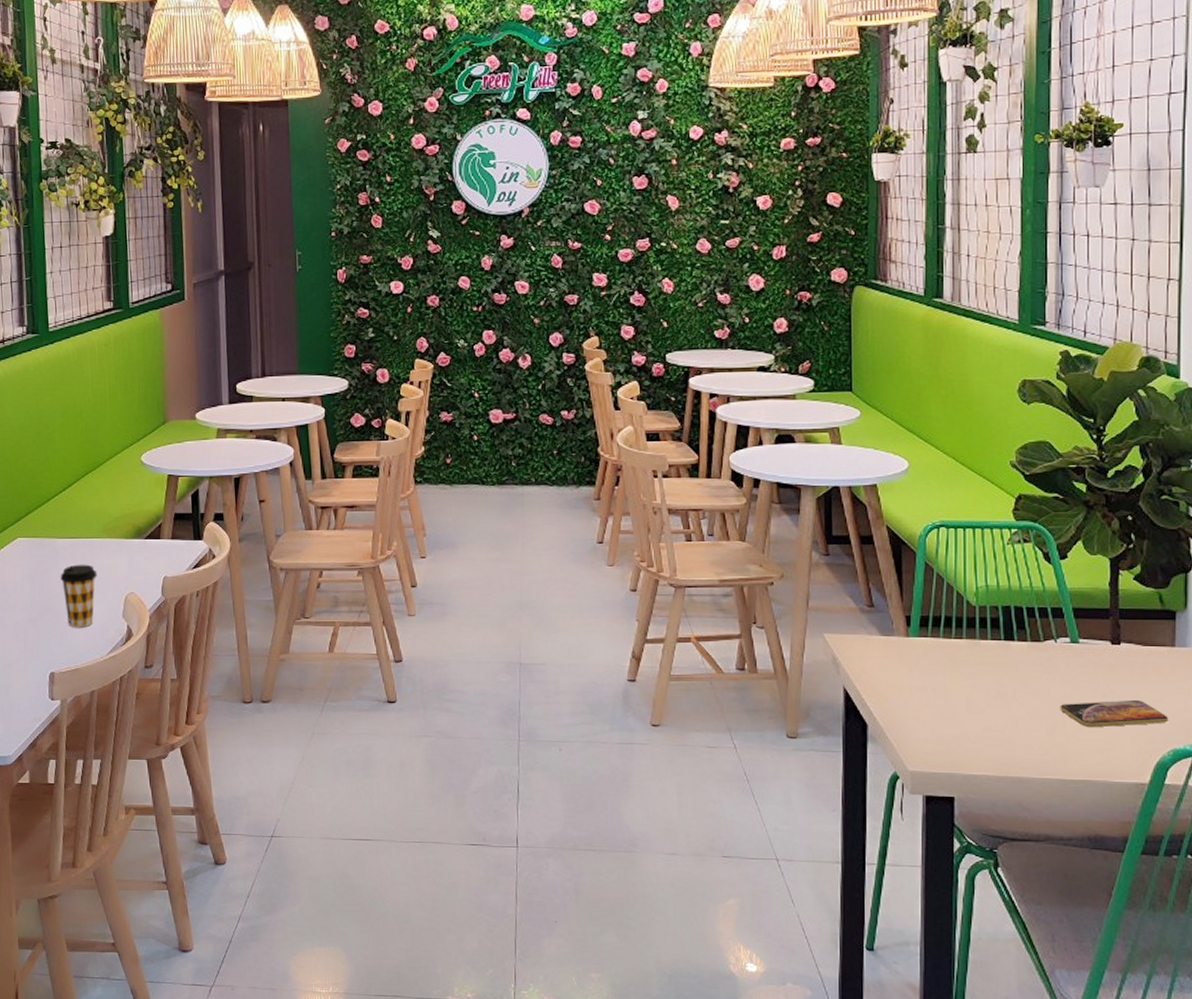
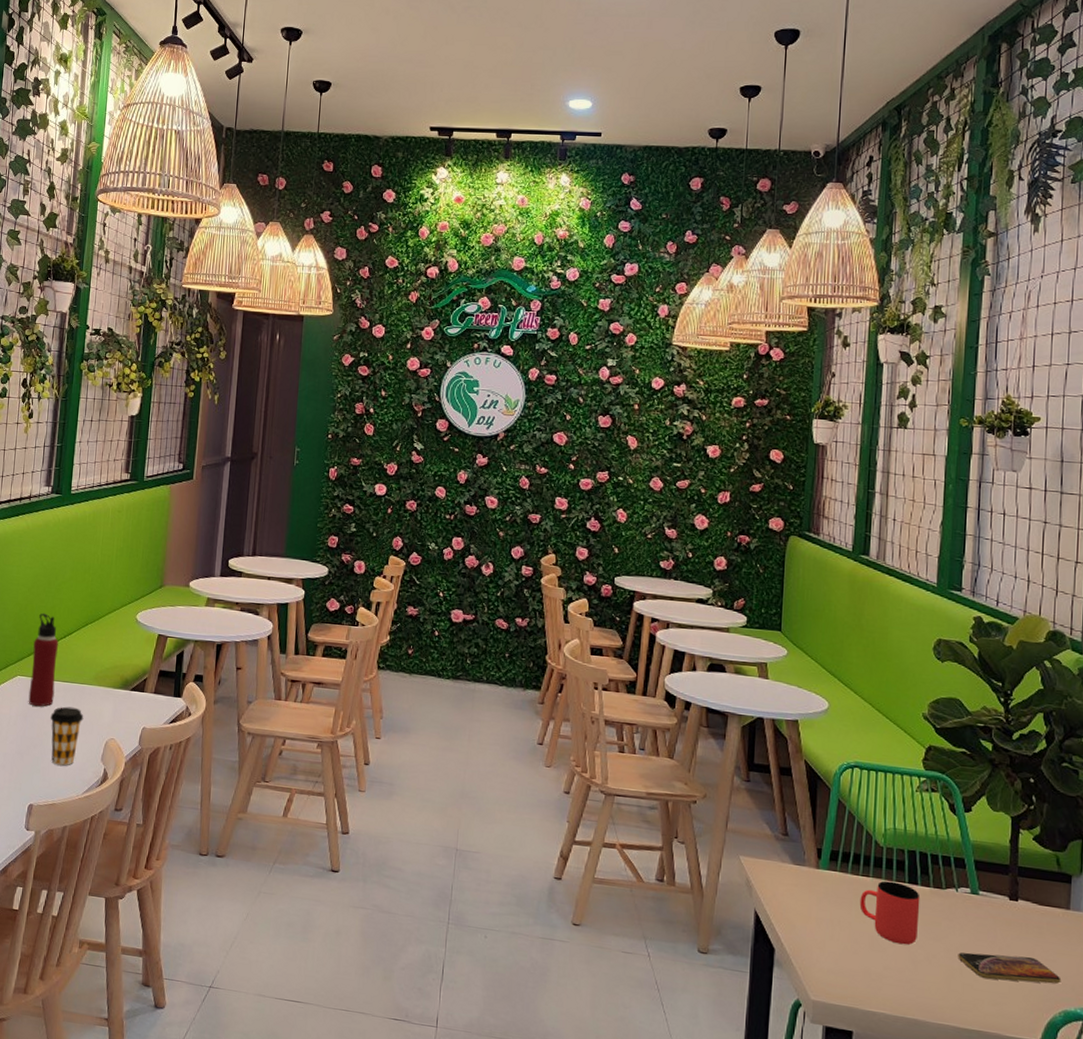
water bottle: none [30,466,62,568] -> present [28,613,58,707]
cup: none [954,640,1018,704] -> present [859,880,920,945]

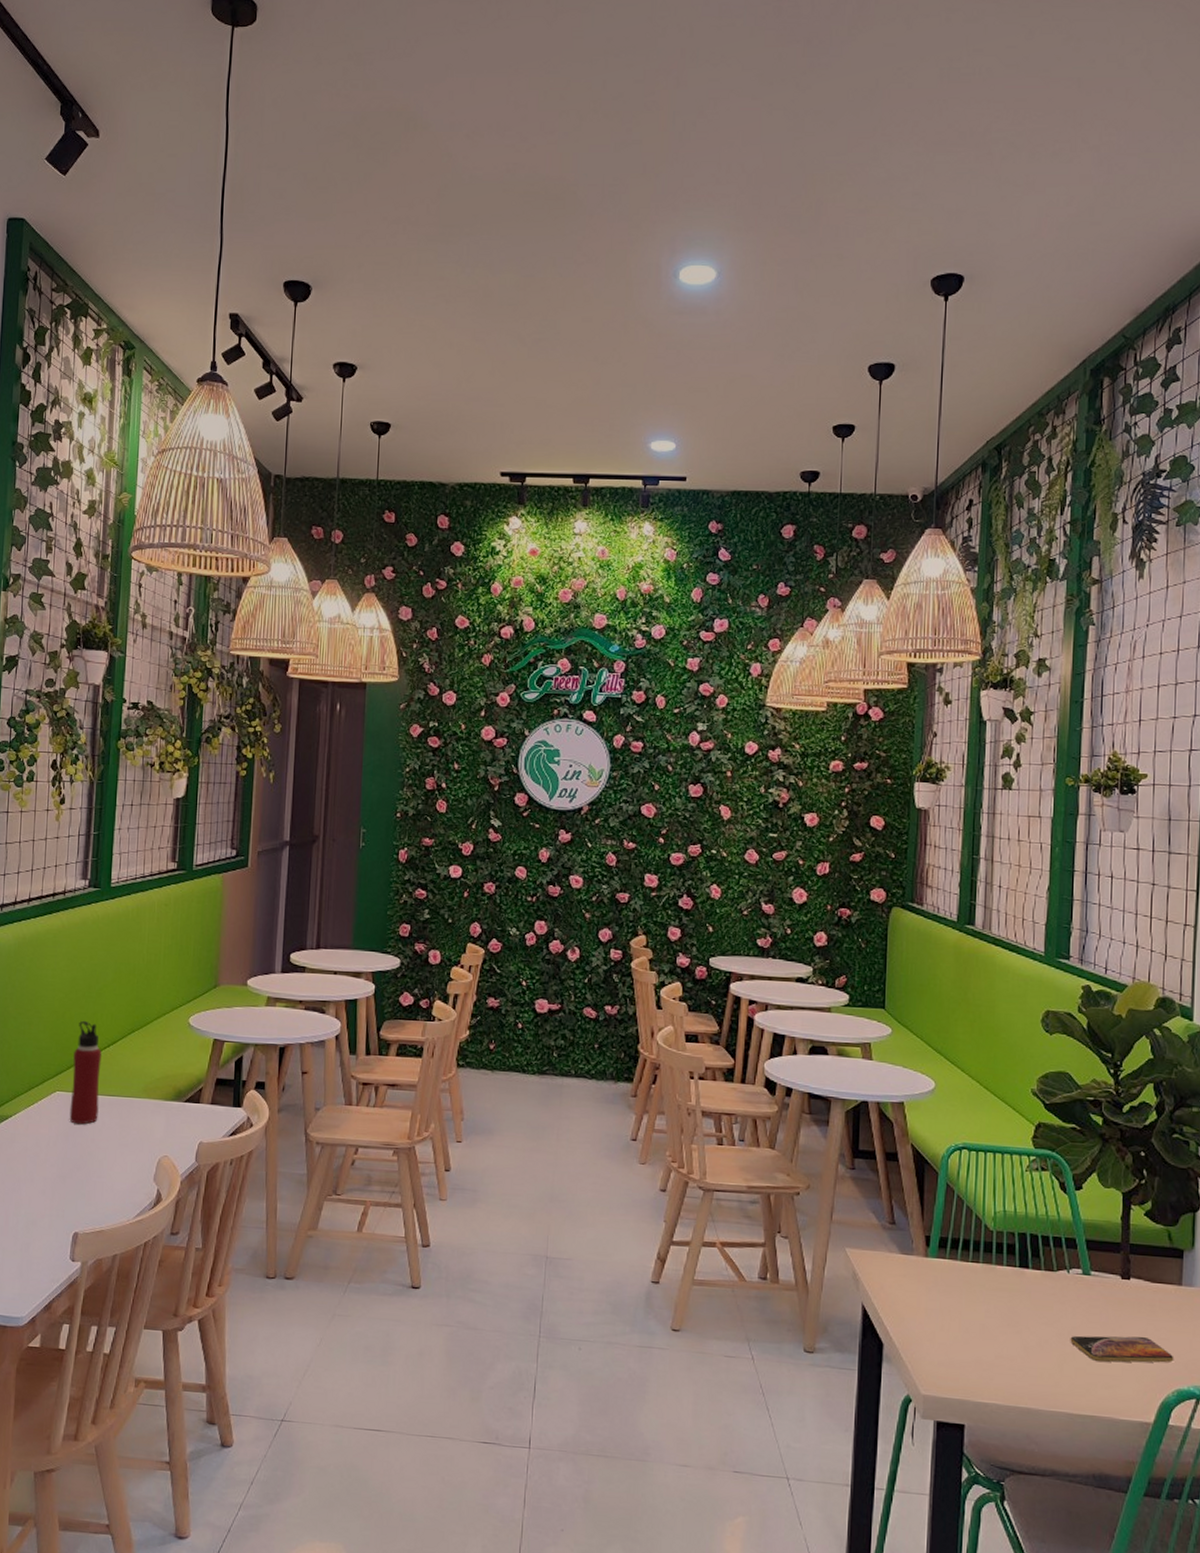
coffee cup: present [50,706,84,766] -> none [95,1123,133,1188]
cup: present [859,880,920,945] -> none [970,1266,1032,1332]

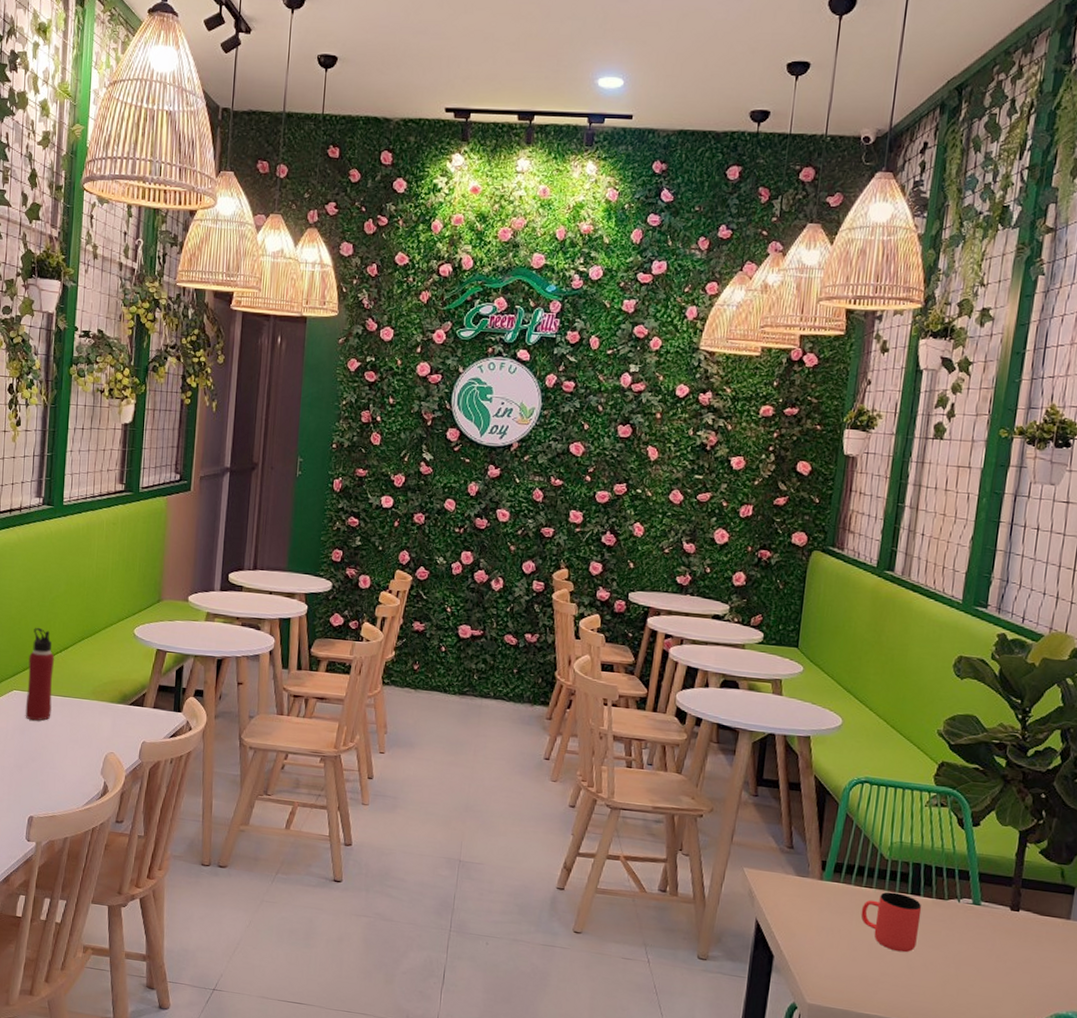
cup: none [970,1266,1032,1332] -> present [860,891,922,953]
smartphone: present [1070,1335,1174,1363] -> none [955,959,1056,989]

